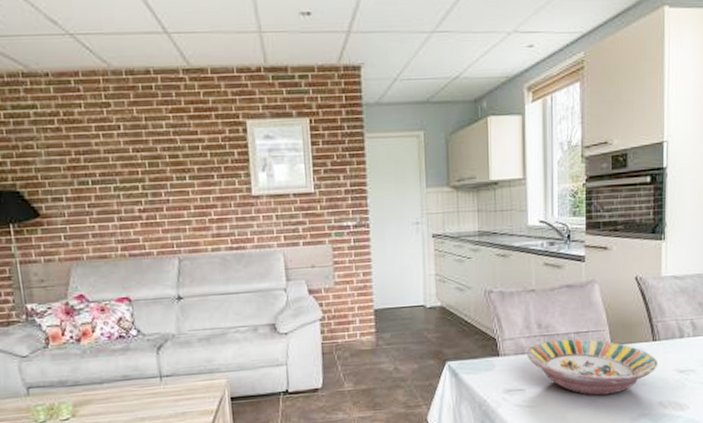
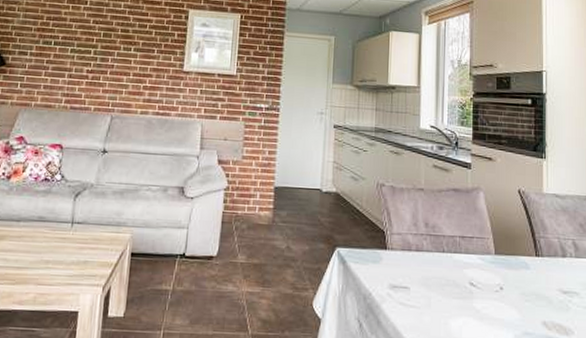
serving bowl: present [526,339,659,396] -> none [413,241,542,306]

